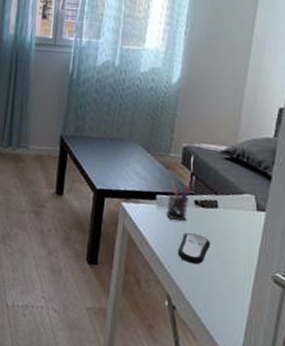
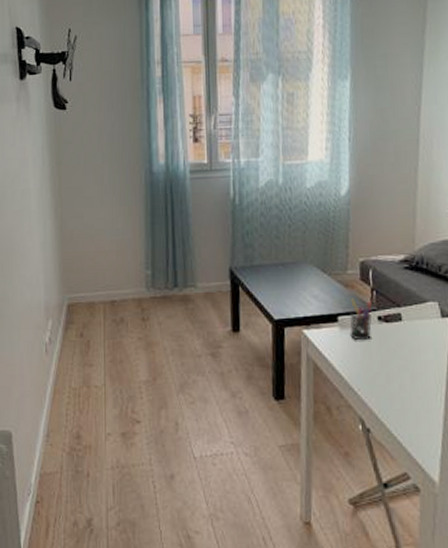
remote control: present [177,232,210,265] -> none [365,351,398,383]

